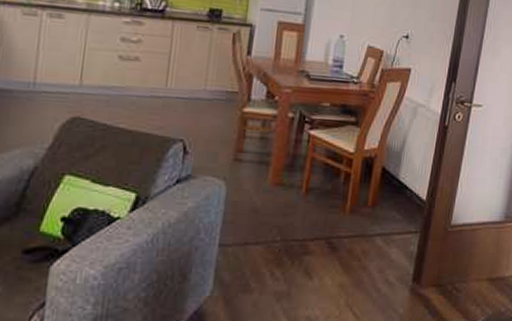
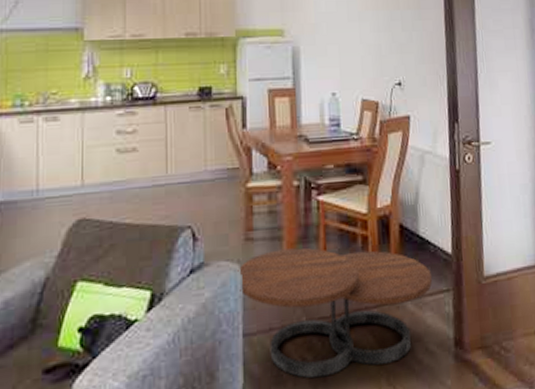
coffee table: none [222,173,404,291] -> present [237,247,433,379]

